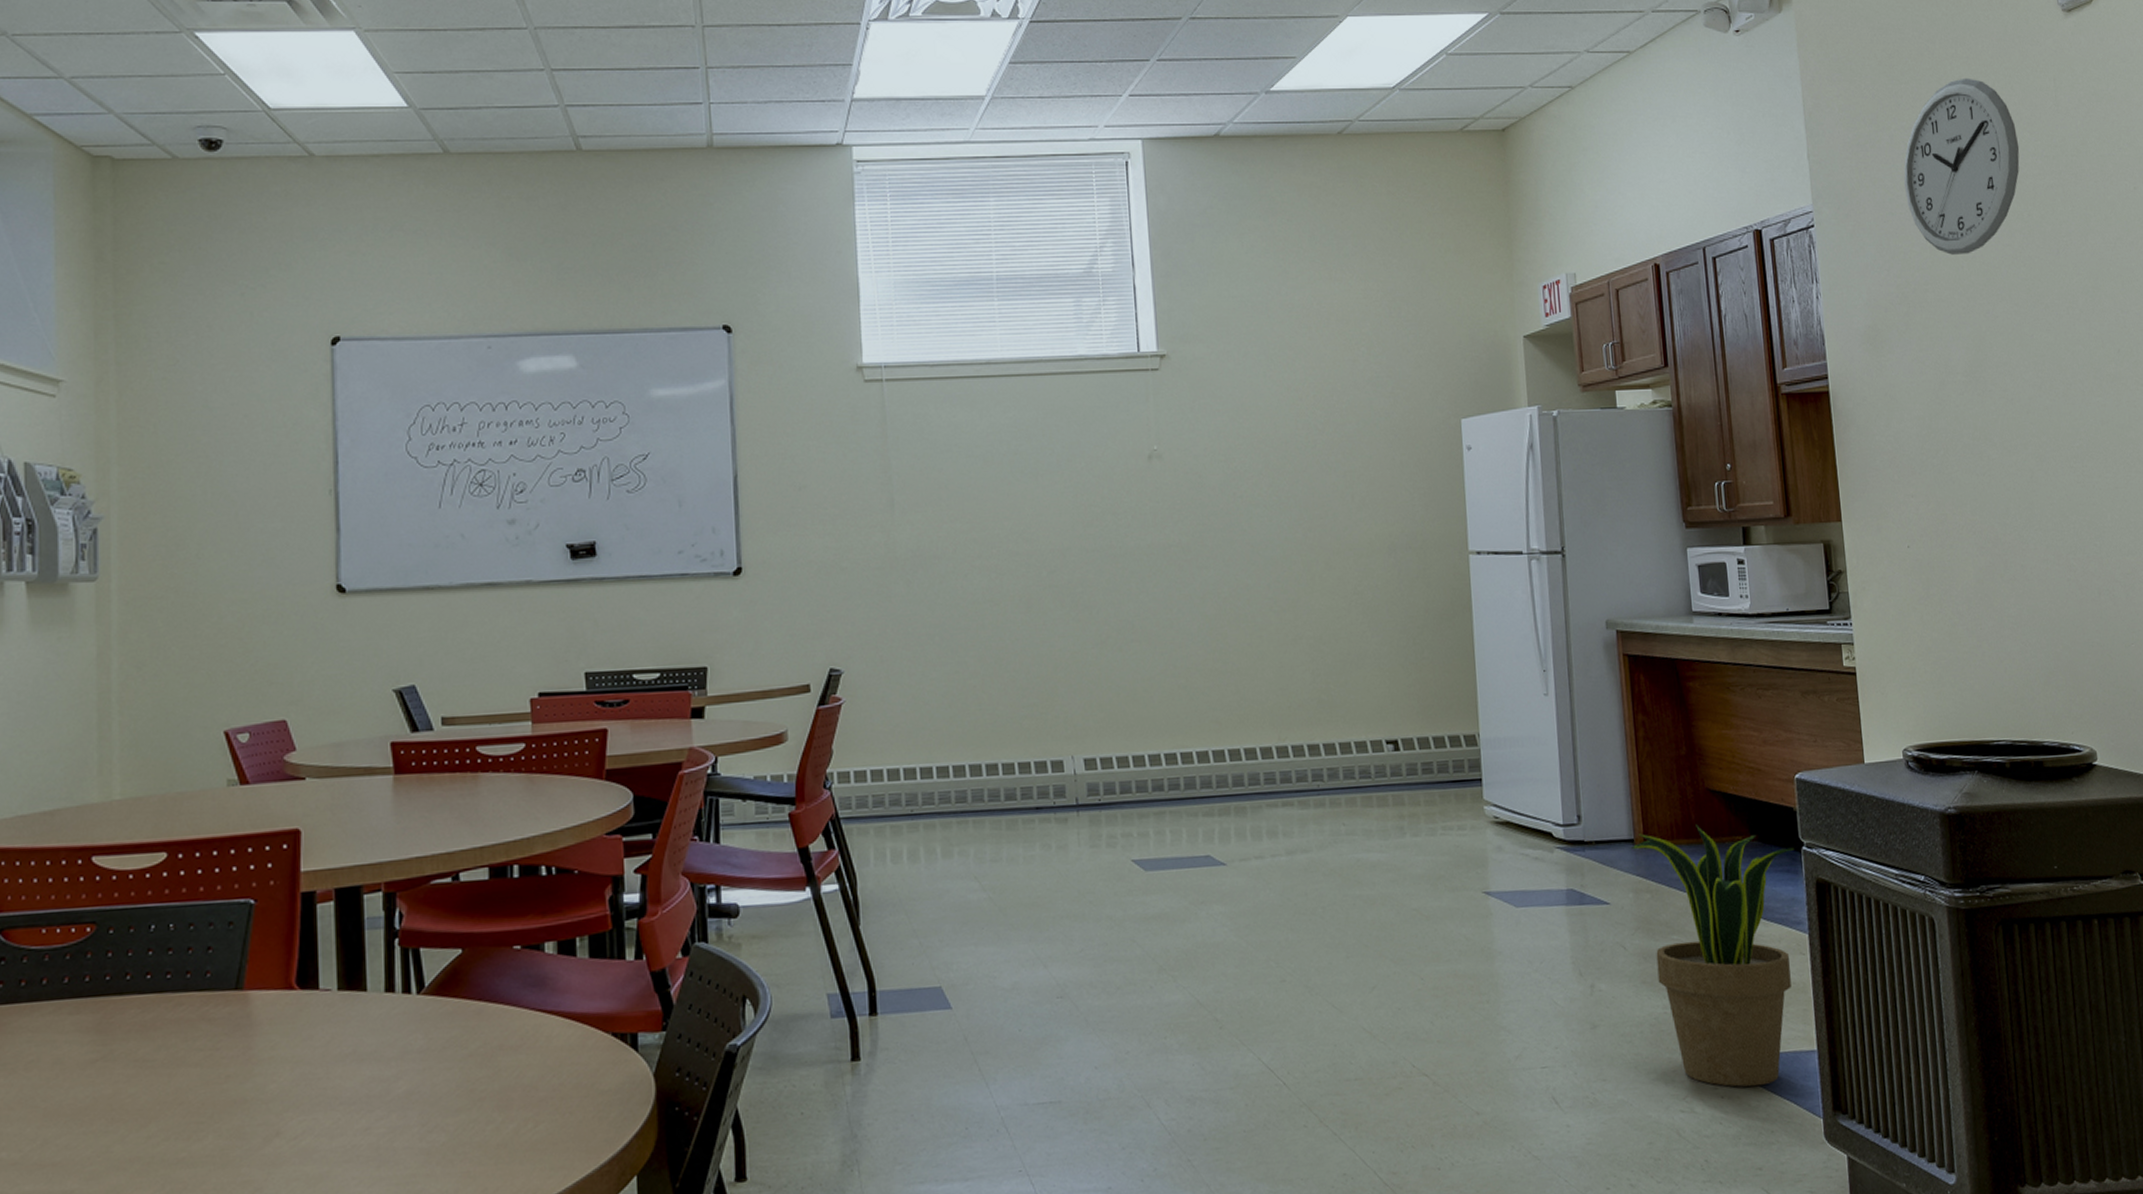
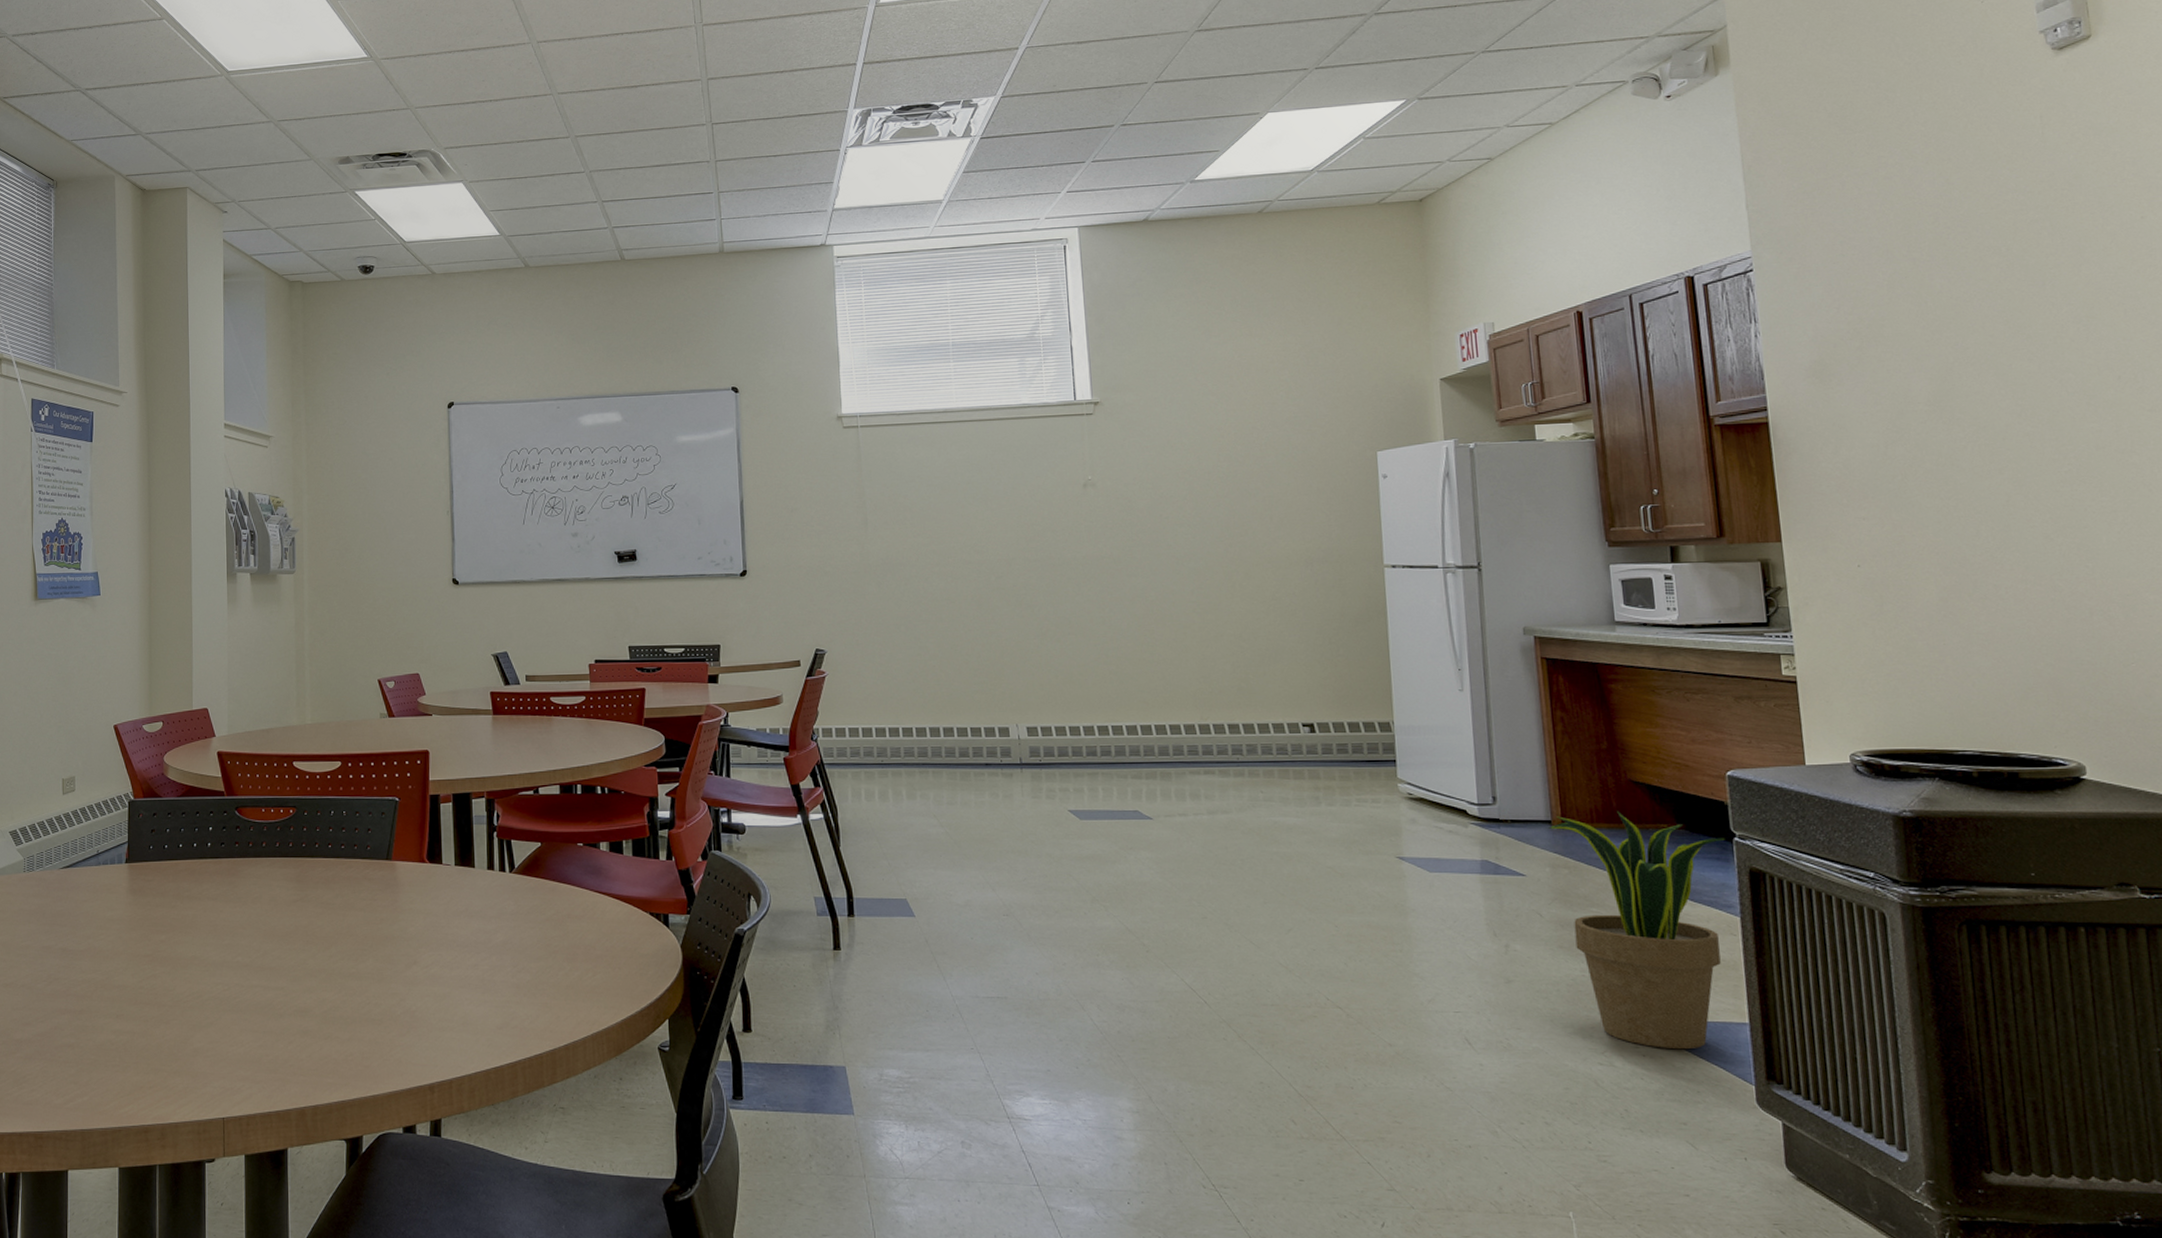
wall clock: present [1903,77,2020,255] -> none [1857,122,1997,291]

